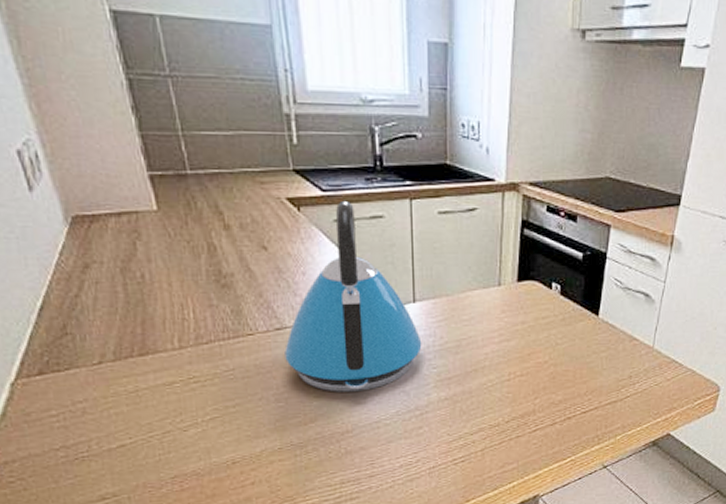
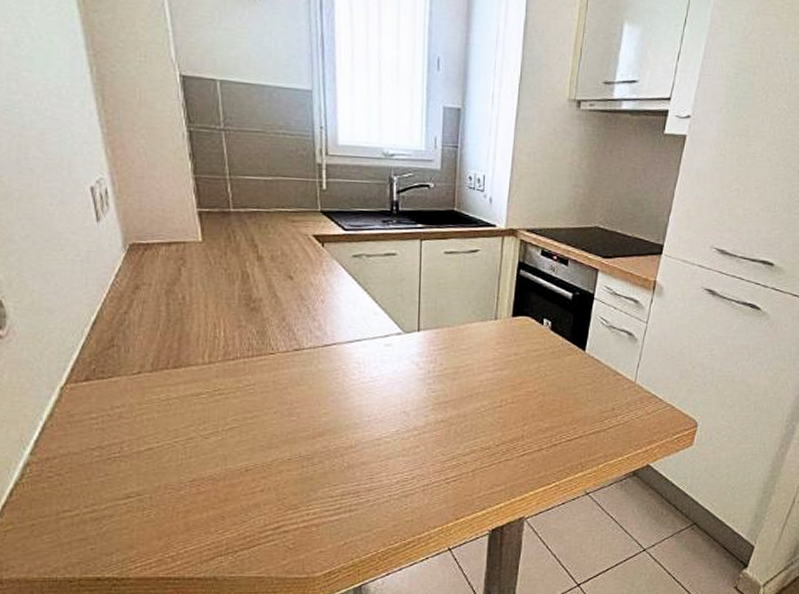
kettle: present [284,200,422,392] -> none [300,239,423,410]

